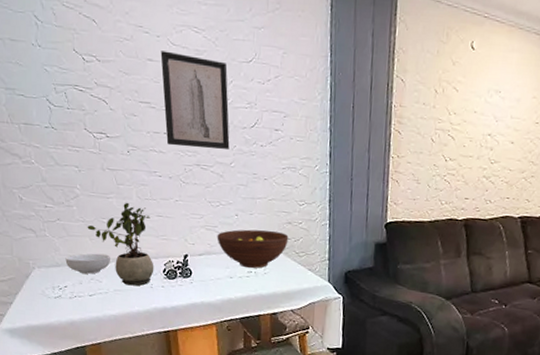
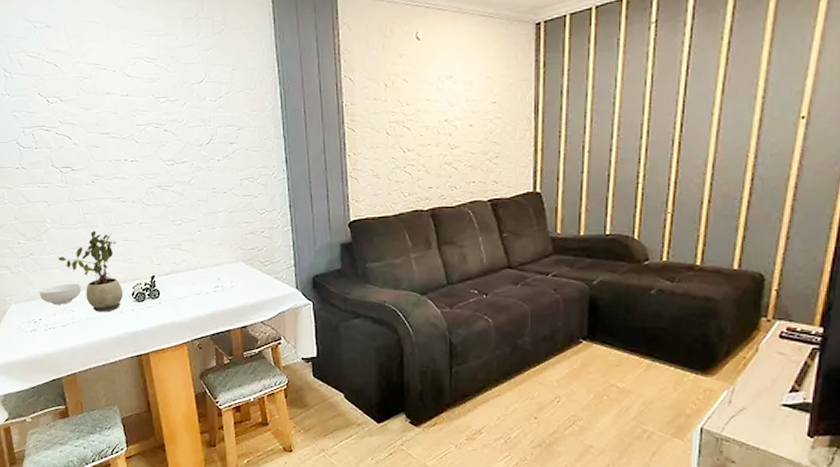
wall art: present [160,51,230,151] -> none [117,83,188,171]
fruit bowl: present [217,229,289,268] -> none [181,242,252,282]

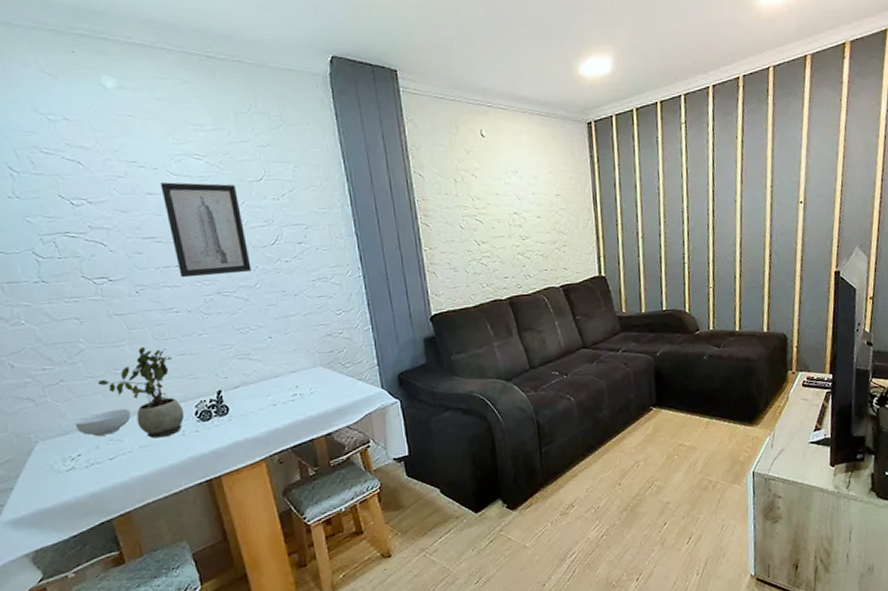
wall art: none [117,83,188,171] -> present [160,182,252,278]

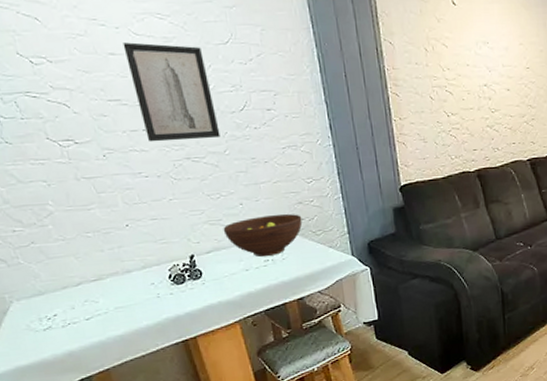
cereal bowl: present [75,408,131,436] -> none [49,271,105,297]
potted plant: present [98,346,185,439] -> none [69,210,158,300]
fruit bowl: none [251,346,332,391] -> present [223,214,303,257]

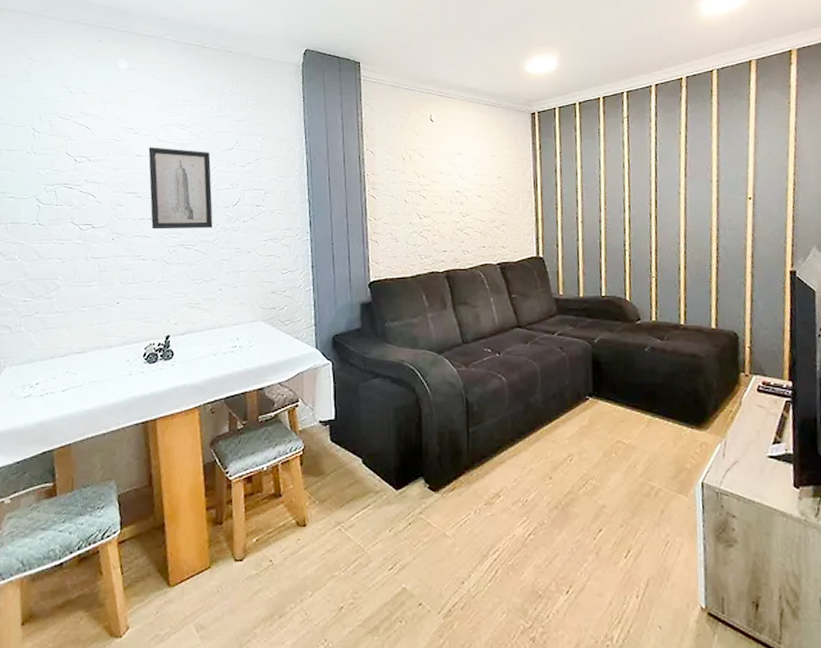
fruit bowl: present [223,214,303,257] -> none [200,301,273,342]

